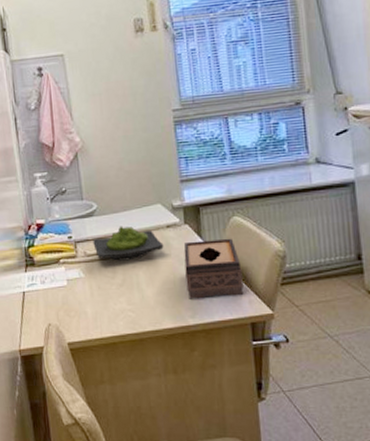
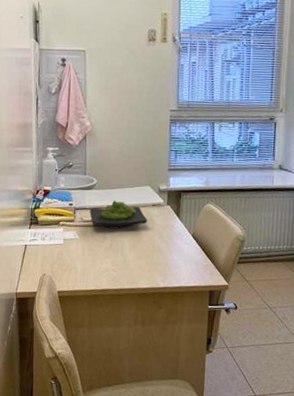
tissue box: present [184,238,244,299] -> none [162,220,208,268]

